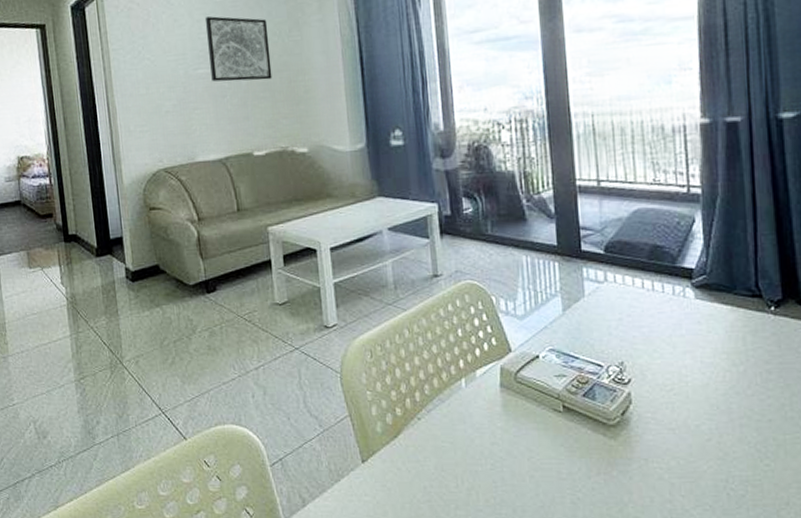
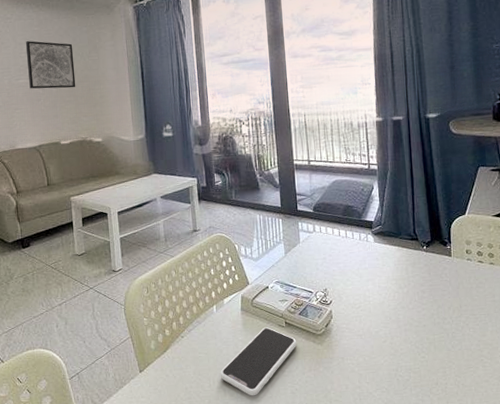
smartphone: none [470,411,580,504] -> present [220,327,297,396]

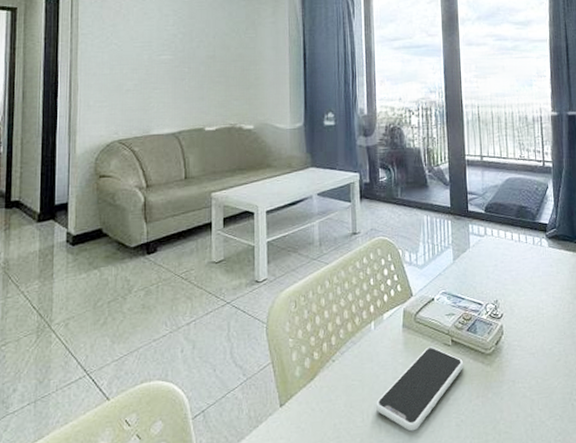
wall art: present [25,41,76,89] -> none [172,13,228,68]

